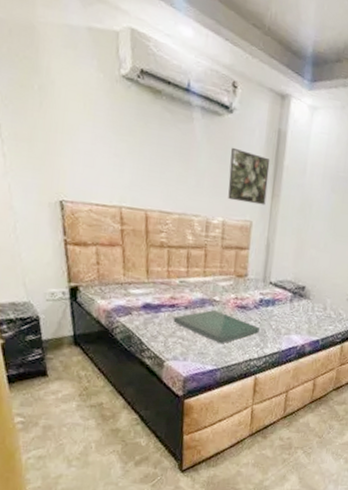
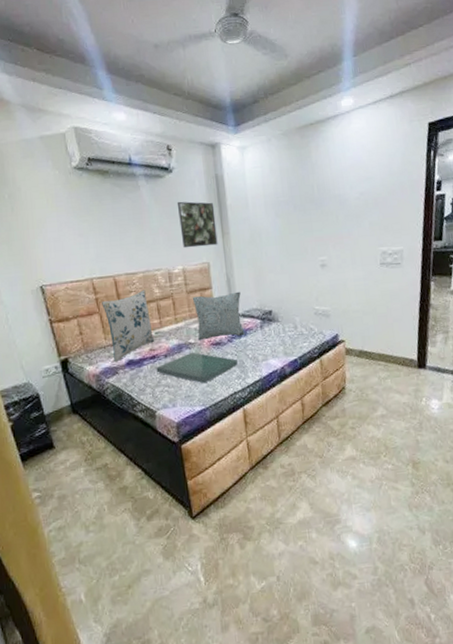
pillow: none [127,233,178,302] -> present [102,290,155,362]
pillow: none [223,254,278,306] -> present [192,291,245,341]

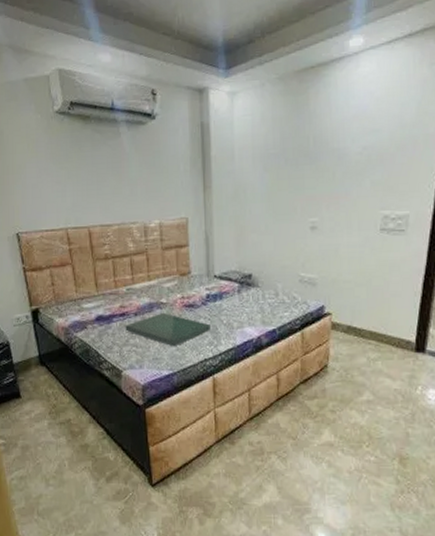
pillow: present [102,290,155,362] -> none [75,243,126,317]
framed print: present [177,201,218,248] -> none [158,150,199,201]
pillow: present [192,291,245,341] -> none [167,251,220,301]

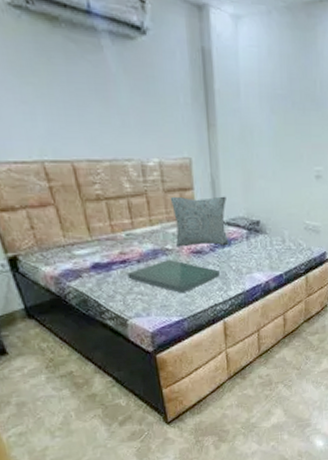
pillow: none [167,251,220,301] -> present [170,196,229,247]

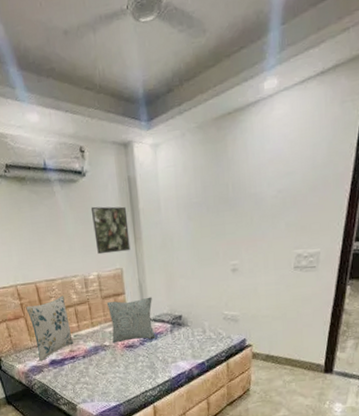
pillow: none [57,182,126,264] -> present [26,295,74,362]
cushion: present [127,259,220,294] -> none [76,353,149,382]
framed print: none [152,75,202,138] -> present [90,206,131,255]

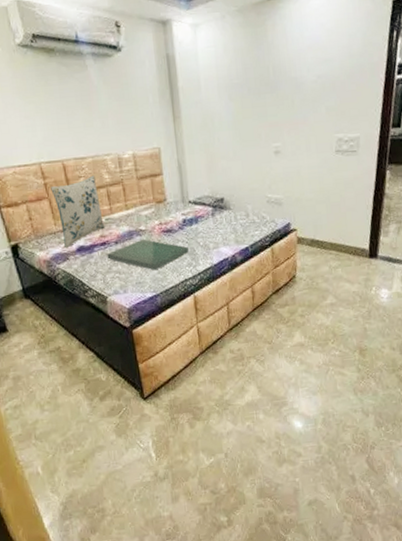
cushion: none [76,353,149,382] -> present [107,239,189,271]
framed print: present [90,206,131,255] -> none [126,82,169,133]
pillow: present [106,297,156,343] -> none [142,178,196,228]

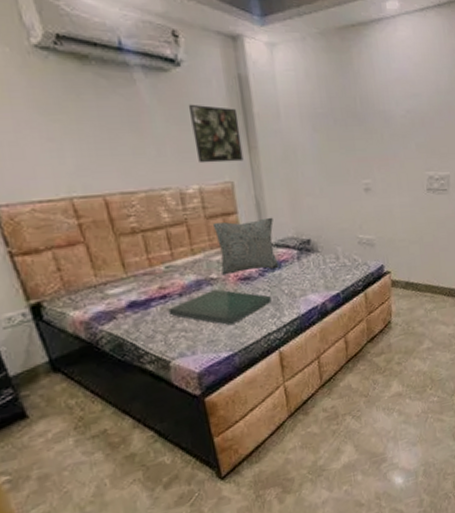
pillow: present [50,175,105,248] -> none [87,213,166,305]
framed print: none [126,82,169,133] -> present [188,104,244,163]
pillow: none [142,178,196,228] -> present [212,217,279,276]

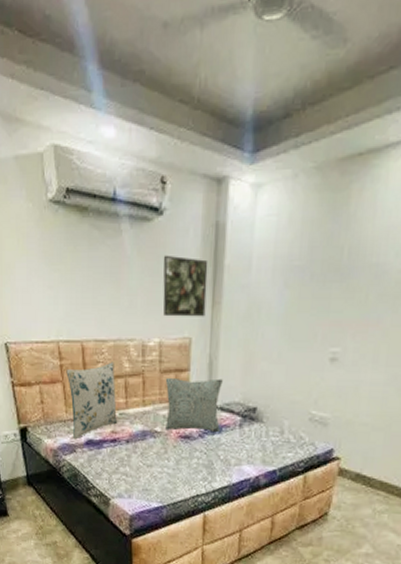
pillow: none [87,213,166,305] -> present [66,362,118,440]
cushion: present [168,288,271,326] -> none [116,441,206,479]

